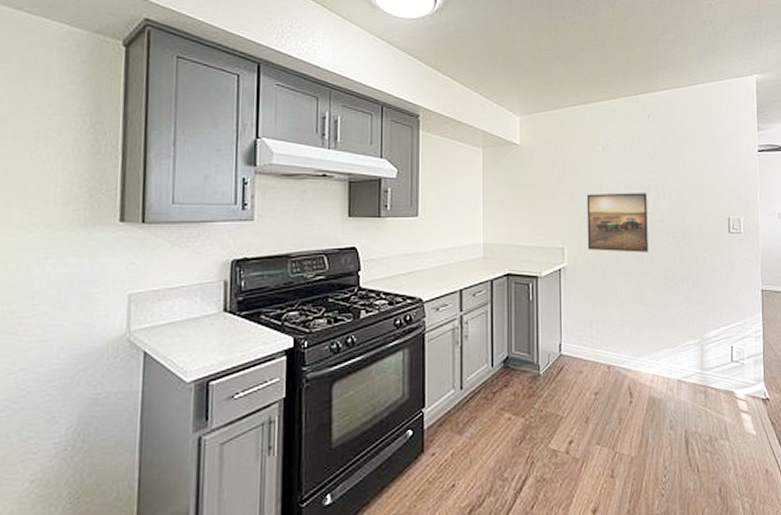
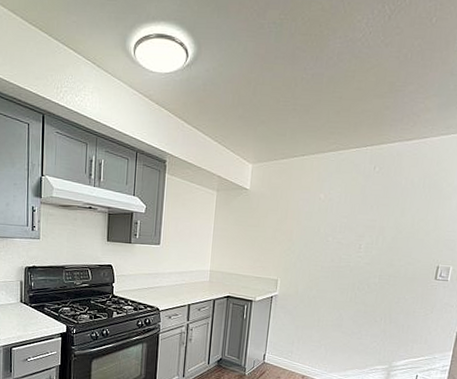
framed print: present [586,193,649,252] -> none [298,236,360,290]

